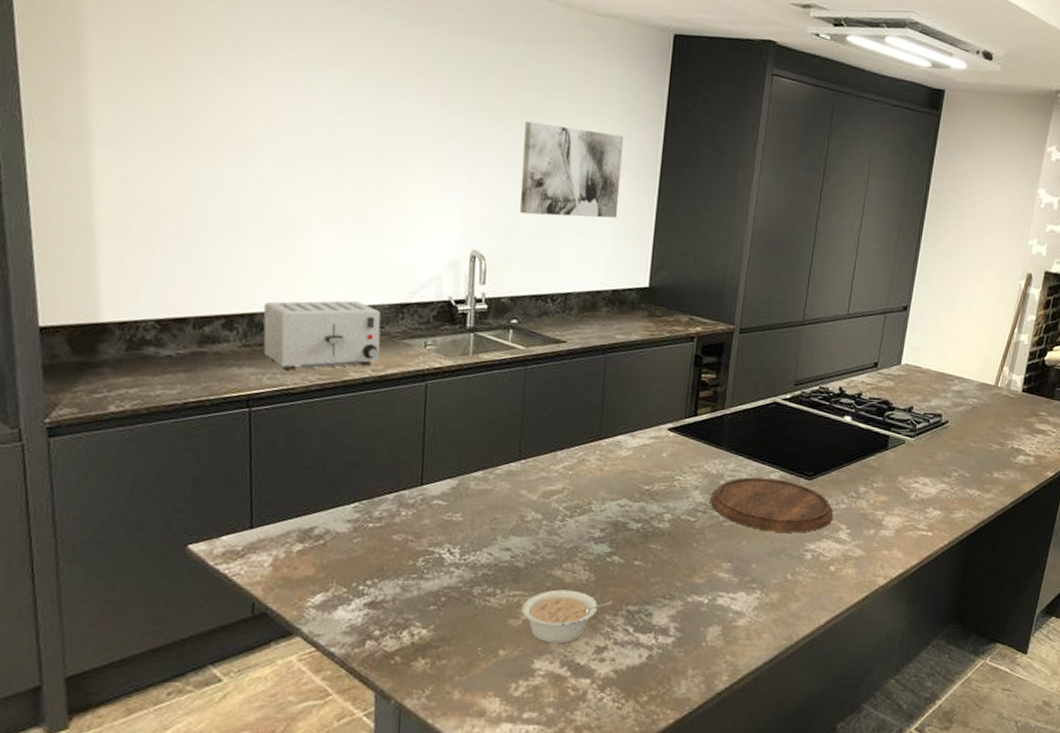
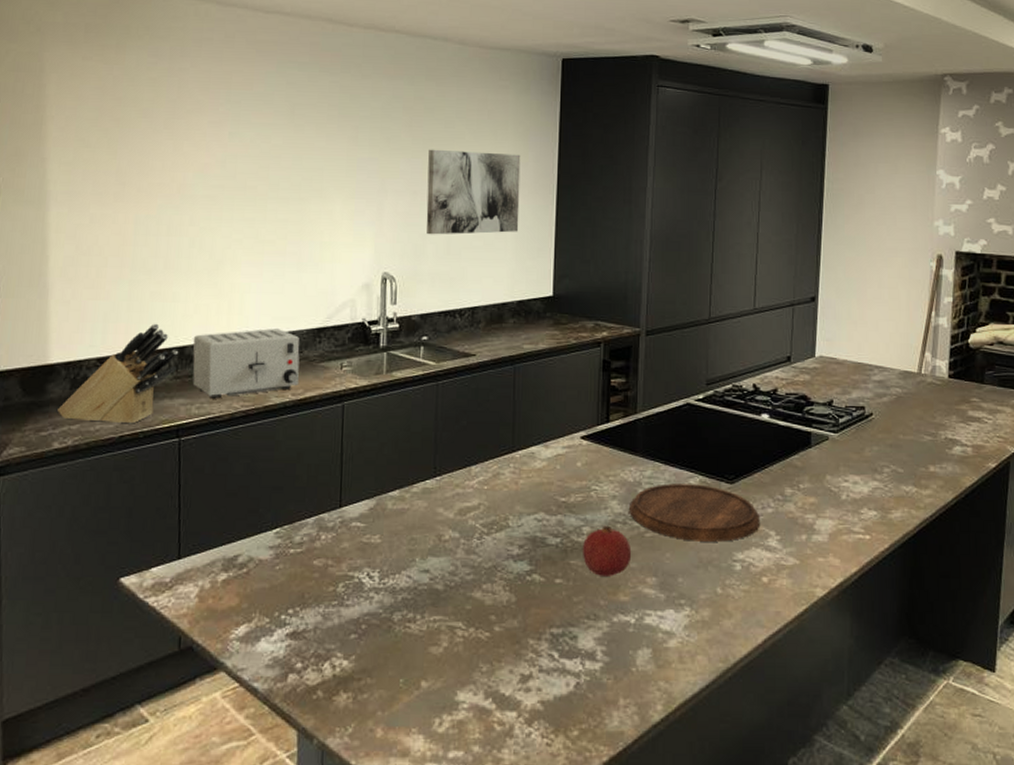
knife block: none [112,286,247,391] -> present [57,323,178,424]
legume: present [521,589,614,644] -> none [442,613,536,673]
fruit: none [662,513,710,561] -> present [582,525,632,576]

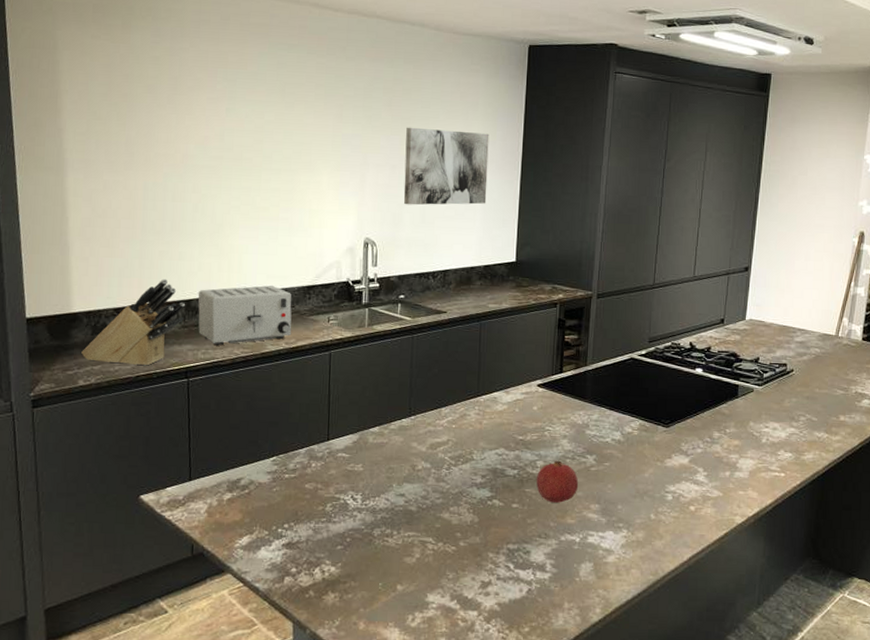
cutting board: present [629,483,761,542] -> none [578,426,691,476]

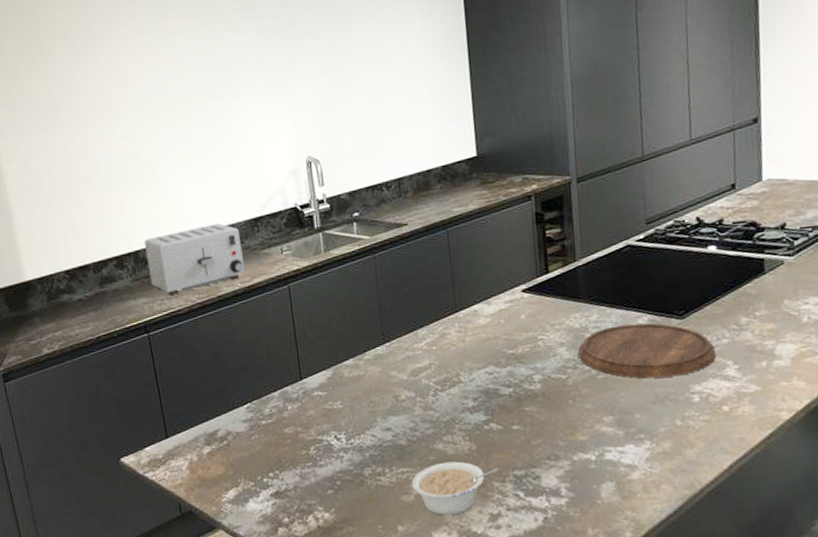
knife block: present [81,279,185,366] -> none [41,233,135,328]
wall art: present [403,127,489,205] -> none [333,17,434,114]
legume: none [415,530,496,579] -> present [411,461,499,515]
fruit: present [536,460,579,503] -> none [535,371,586,420]
cutting board: none [578,426,691,476] -> present [578,323,717,379]

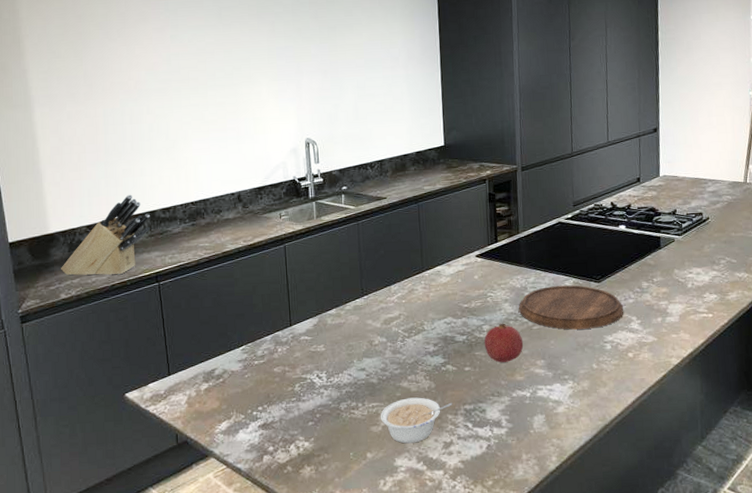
knife block: none [41,233,135,328] -> present [61,194,150,276]
toaster: present [144,223,246,295] -> none [160,190,248,250]
fruit: none [535,371,586,420] -> present [484,323,524,363]

